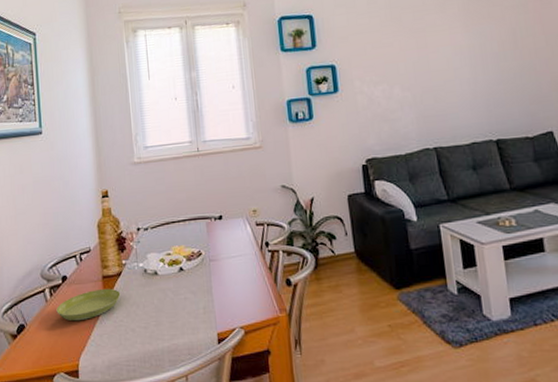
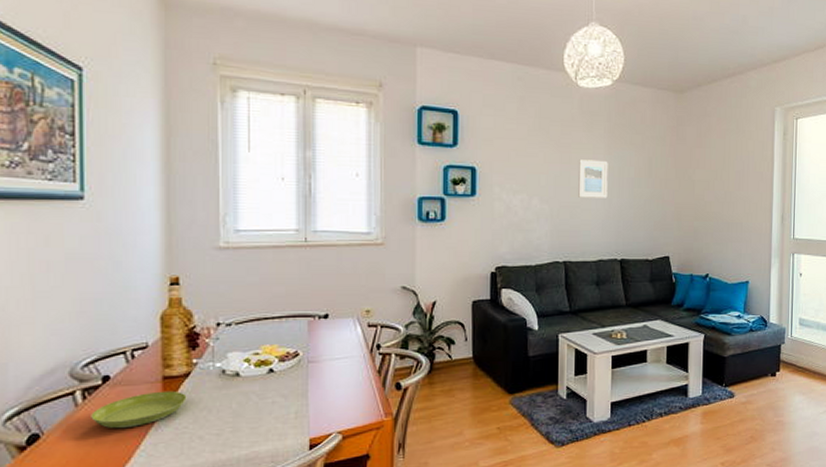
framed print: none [436,39,472,81] -> present [578,159,608,198]

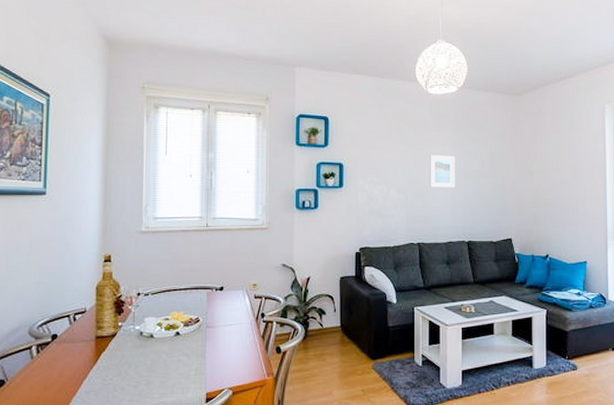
saucer: present [91,390,187,429] -> none [42,348,113,378]

